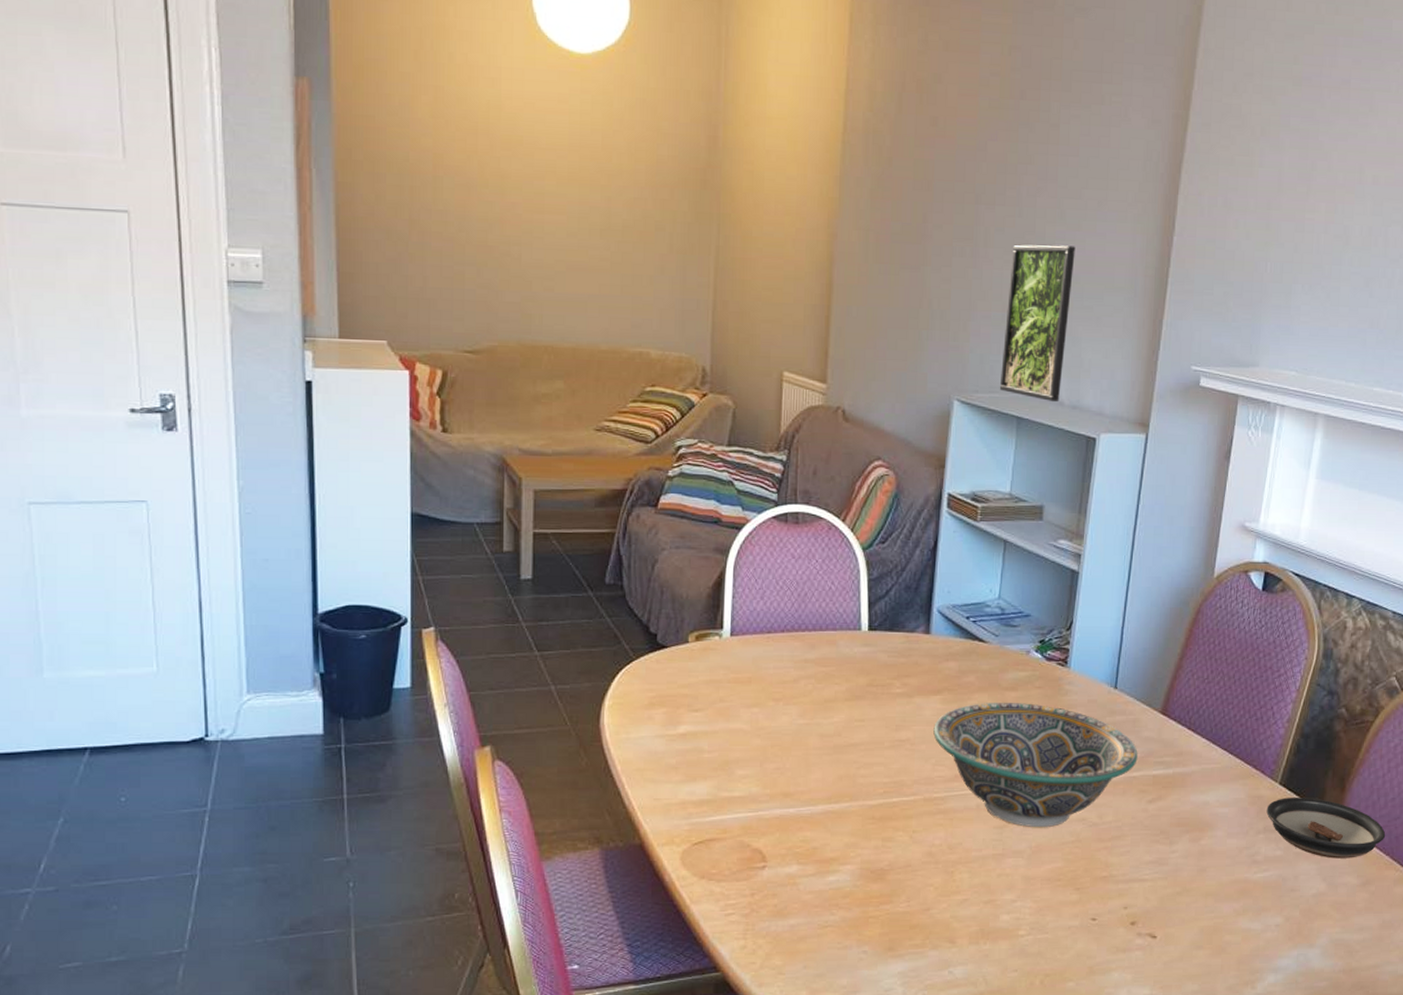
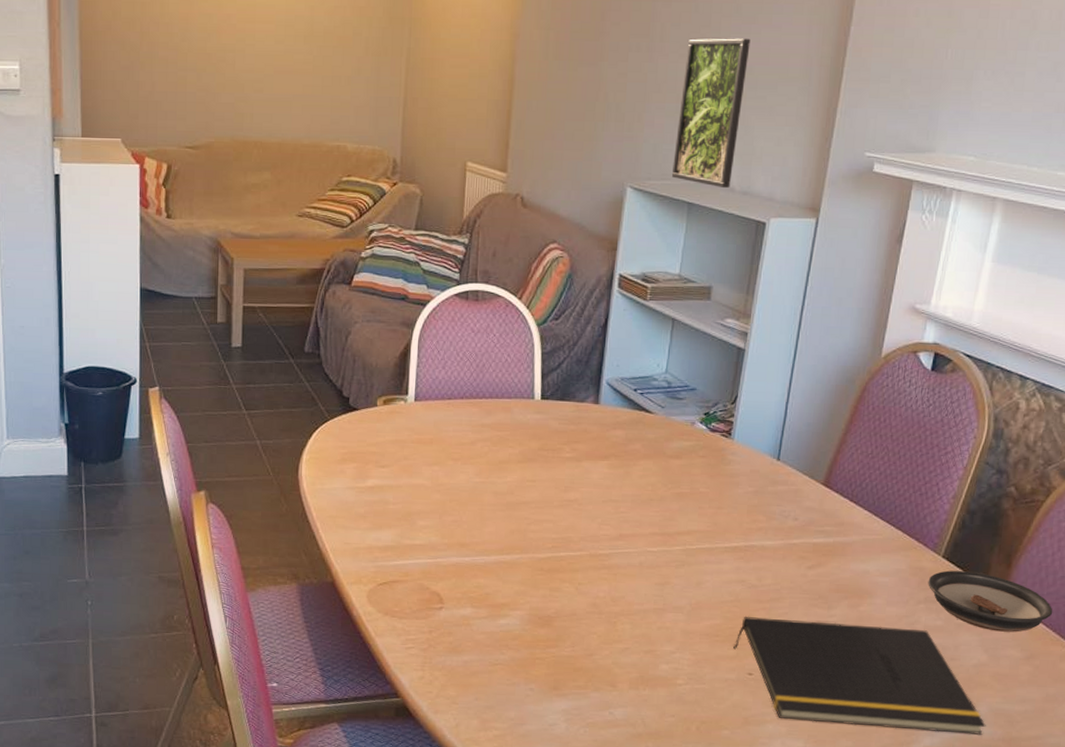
bowl: present [933,702,1138,828] -> none [600,469,799,587]
notepad: none [1076,857,1327,969] -> present [733,616,986,736]

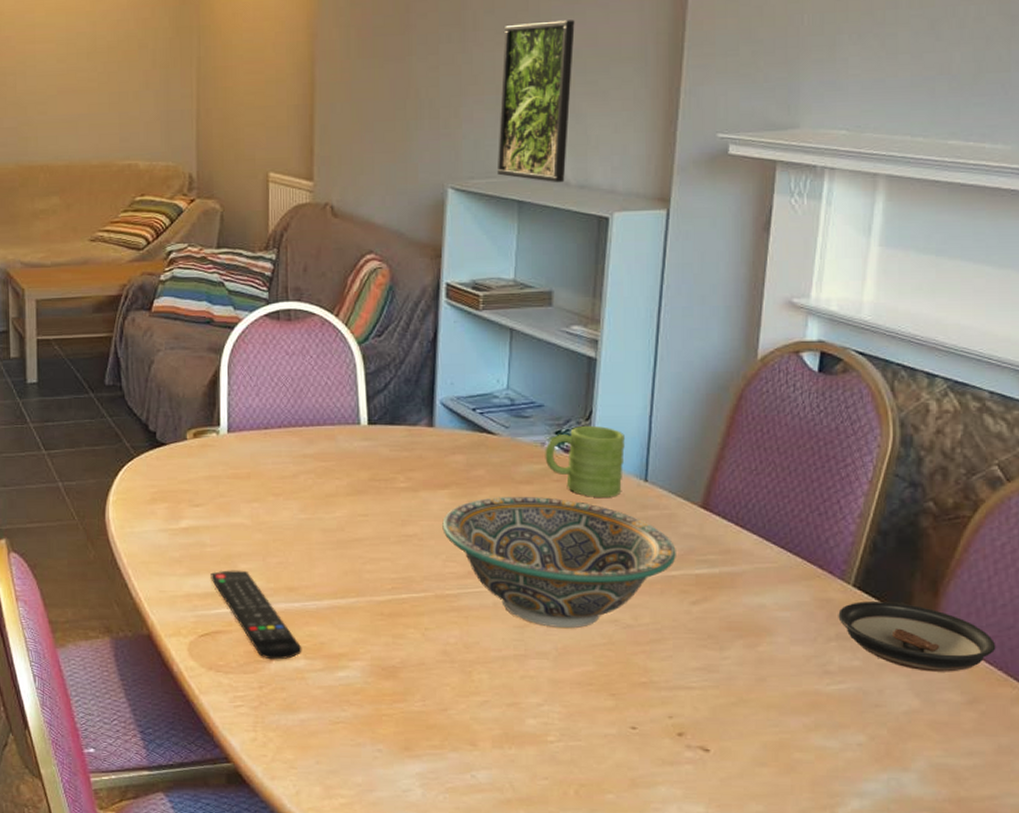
remote control: none [391,526,470,608] -> present [210,570,302,660]
bowl: none [600,469,799,587] -> present [442,496,676,629]
mug: none [693,408,764,473] -> present [545,425,625,497]
notepad: present [733,616,986,736] -> none [611,660,927,796]

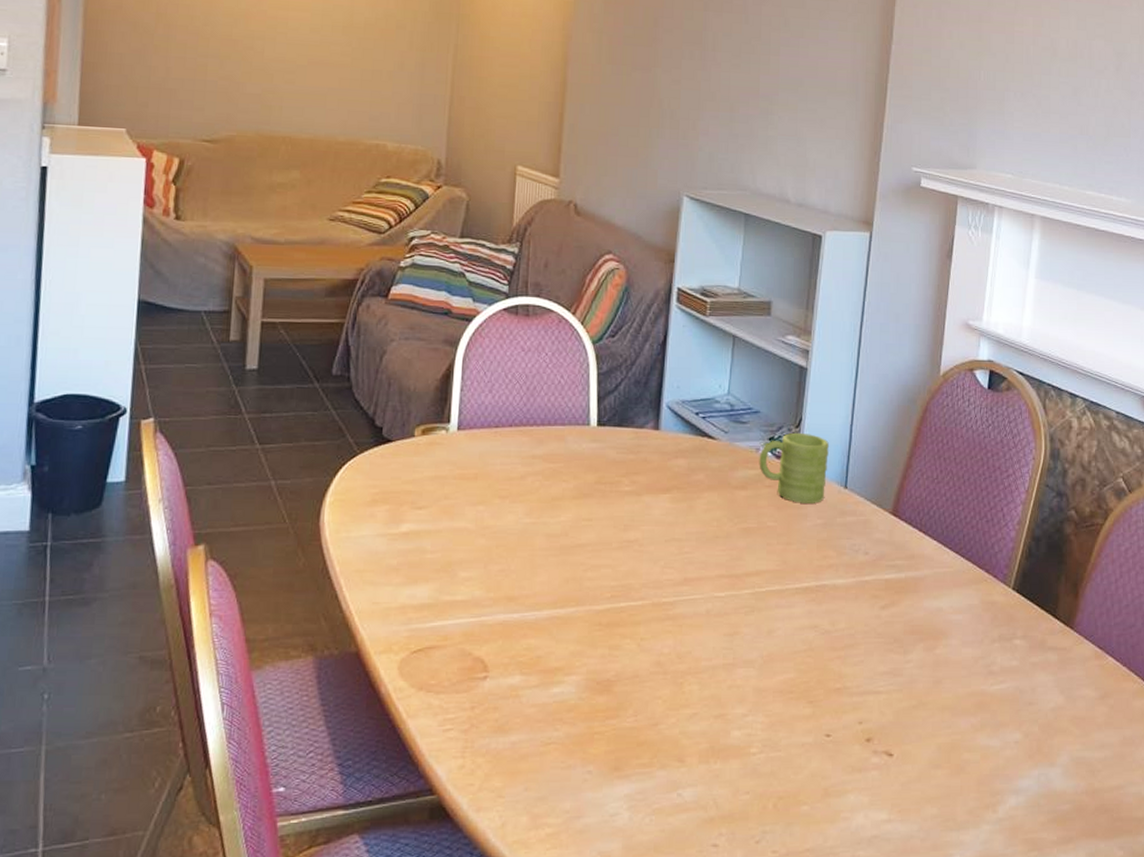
remote control: present [210,570,302,660] -> none [428,578,518,677]
bowl: present [442,496,676,629] -> none [662,501,869,636]
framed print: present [496,20,575,183] -> none [727,49,799,200]
saucer: present [838,601,996,672] -> none [1001,604,1122,669]

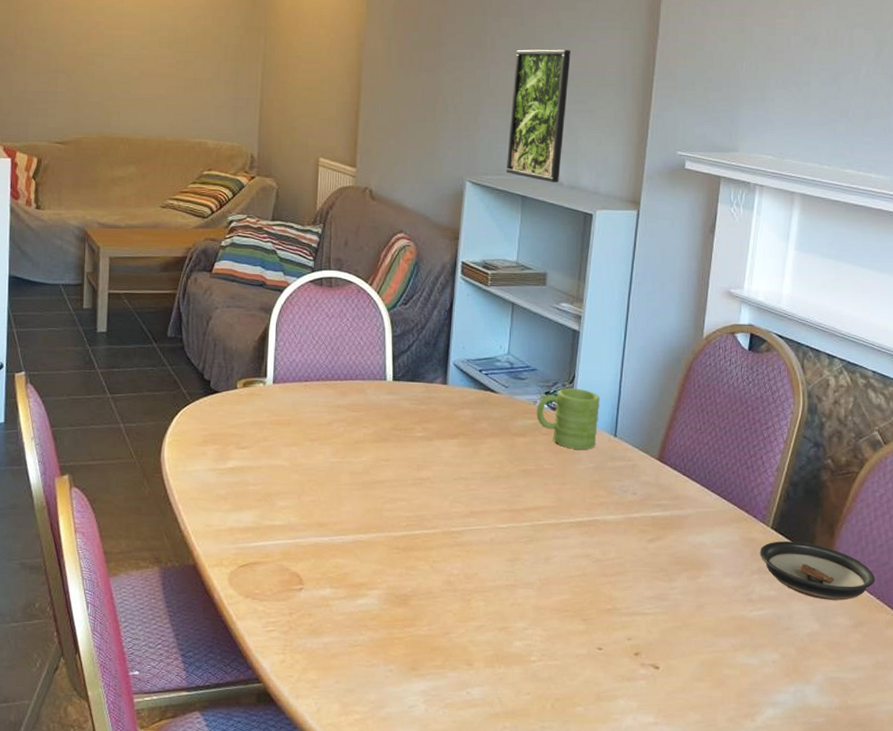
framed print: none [727,49,799,200] -> present [506,49,571,183]
saucer: none [1001,604,1122,669] -> present [760,541,875,601]

